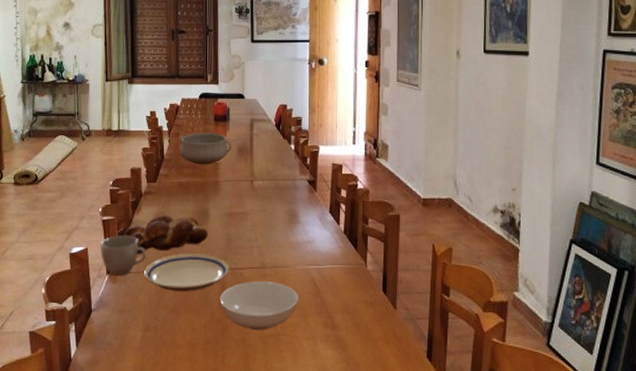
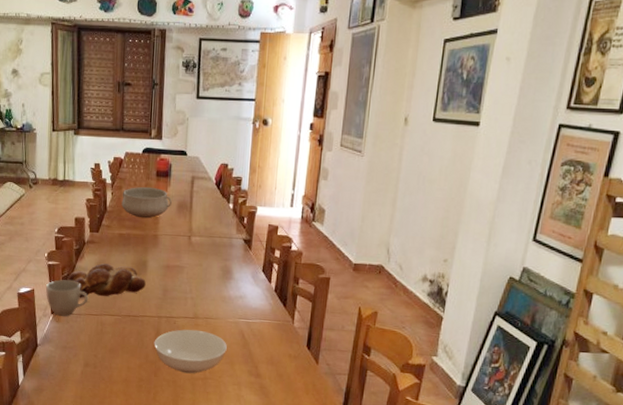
plate: present [144,253,230,291] -> none [85,300,165,335]

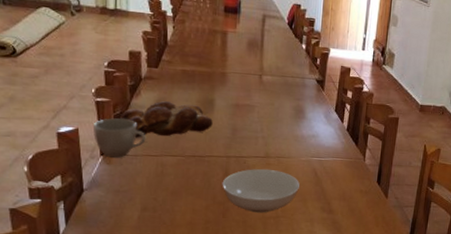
bowl: present [121,186,172,219] -> none [184,21,241,56]

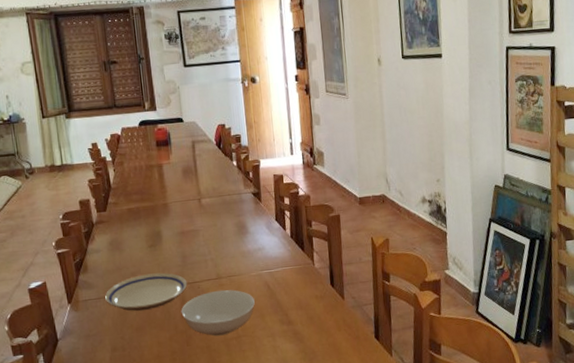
cup: present [92,118,146,158] -> none [57,265,106,304]
bread loaf: present [119,101,213,138] -> none [79,240,163,282]
plate: none [143,140,234,176] -> present [105,272,188,311]

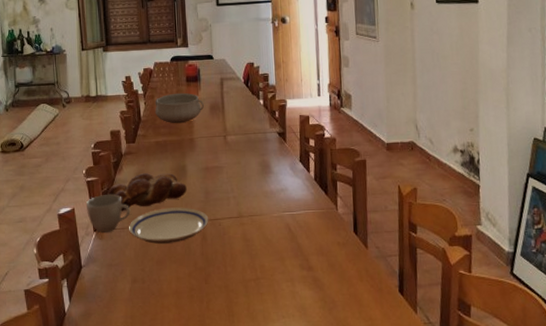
cup: none [57,265,106,304] -> present [85,194,131,233]
bread loaf: none [79,240,163,282] -> present [106,173,187,212]
bowl: none [124,157,176,190] -> present [155,92,204,124]
bowl: present [181,290,256,336] -> none [201,229,276,276]

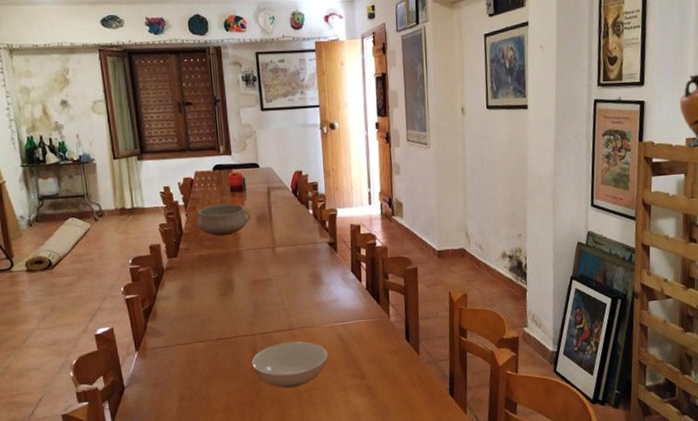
cup: present [85,194,131,233] -> none [125,312,175,352]
bread loaf: present [106,173,187,212] -> none [148,288,235,329]
plate: present [129,207,209,244] -> none [174,322,259,361]
bowl: none [201,229,276,276] -> present [251,341,329,389]

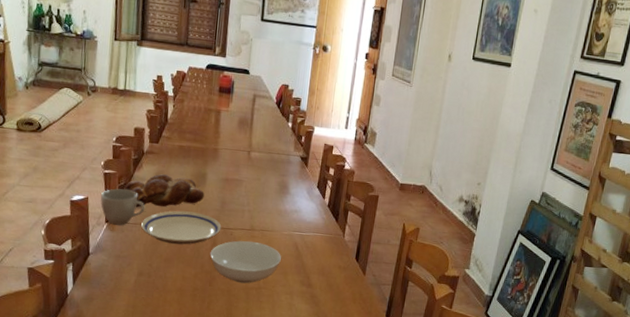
cup: none [125,312,175,352] -> present [100,188,145,225]
bread loaf: none [148,288,235,329] -> present [123,174,204,208]
plate: none [174,322,259,361] -> present [141,211,222,245]
bowl: present [197,203,250,237] -> none [183,101,233,133]

